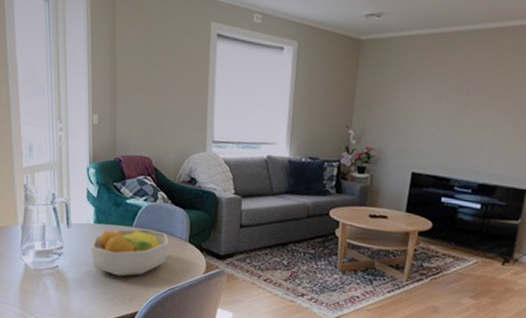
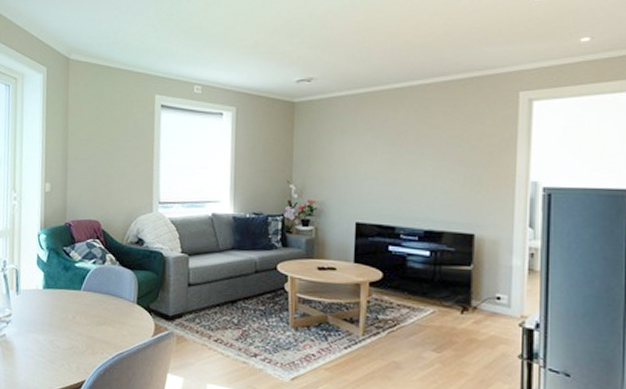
fruit bowl: present [91,228,169,277] -> none [39,292,117,343]

